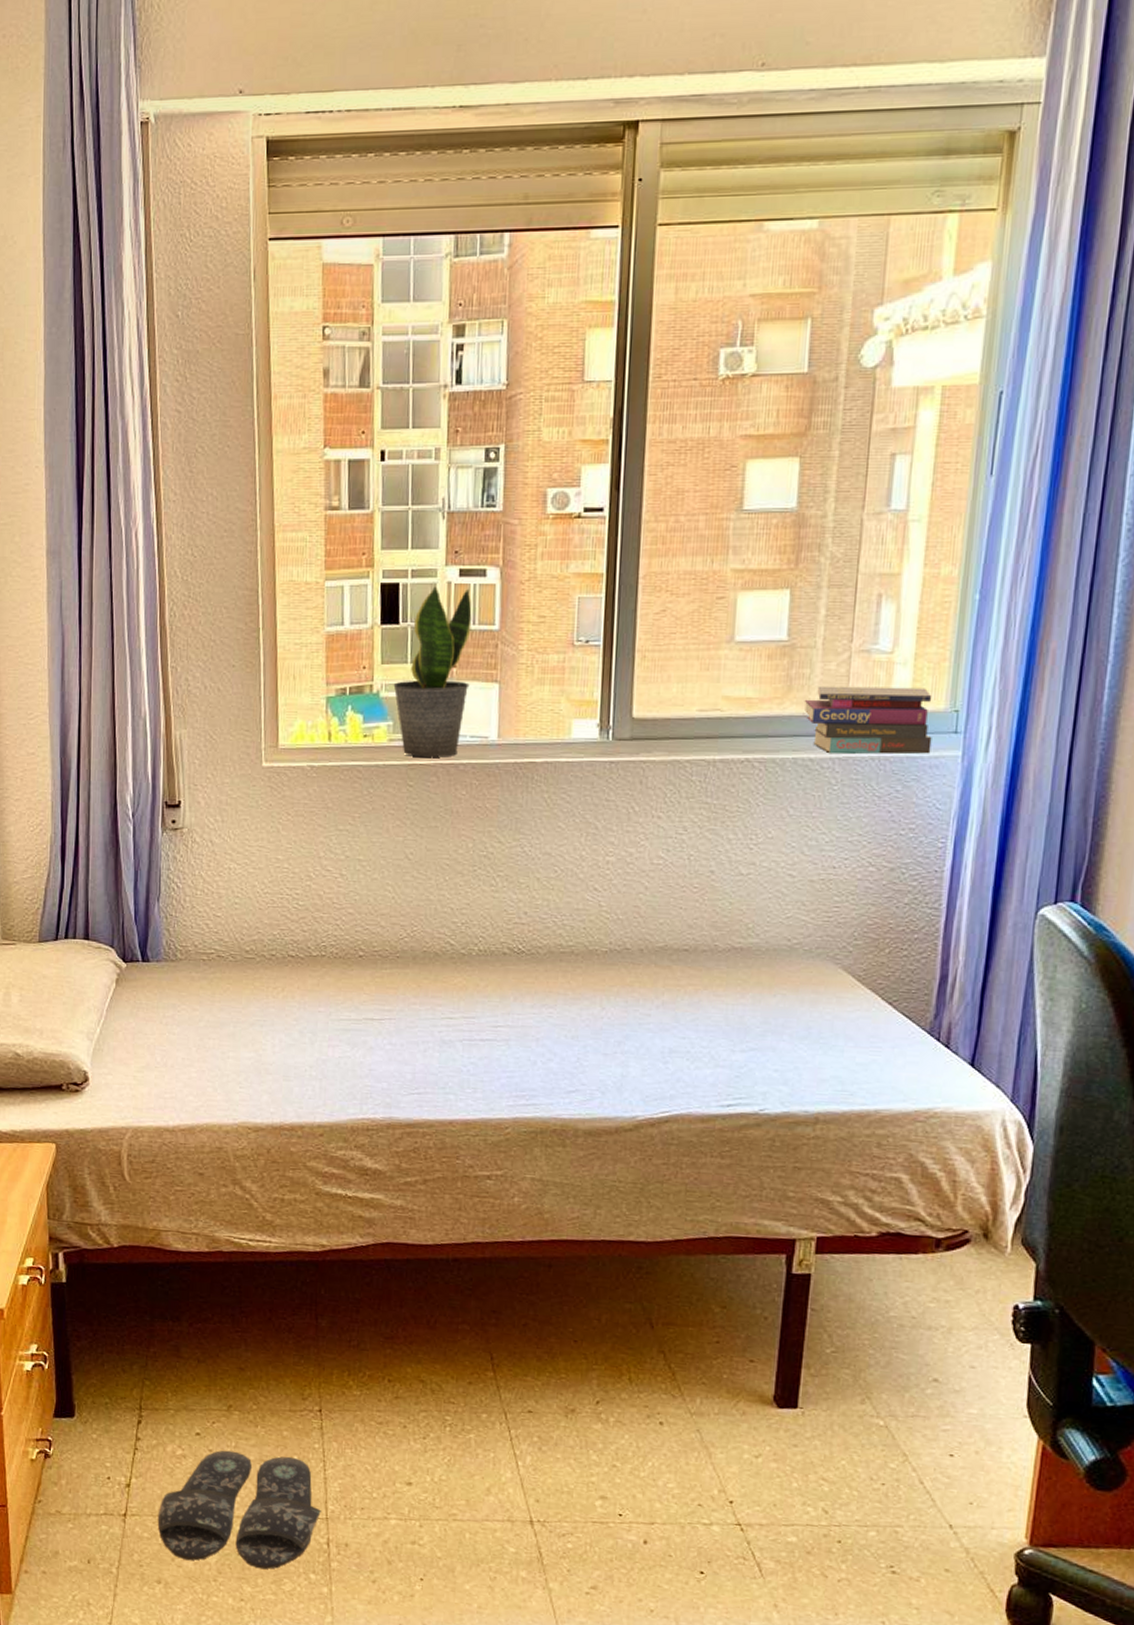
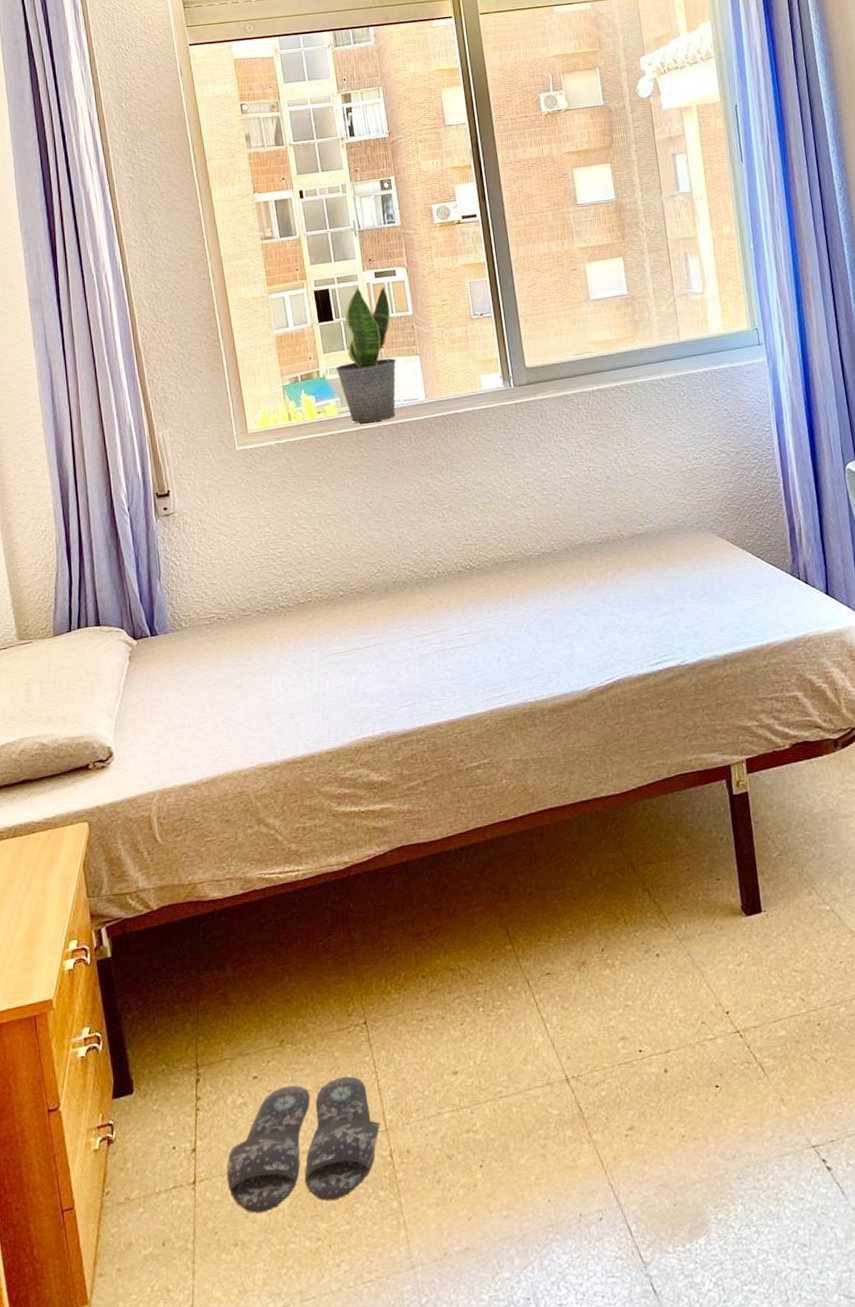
books: present [803,685,932,755] -> none [649,315,746,374]

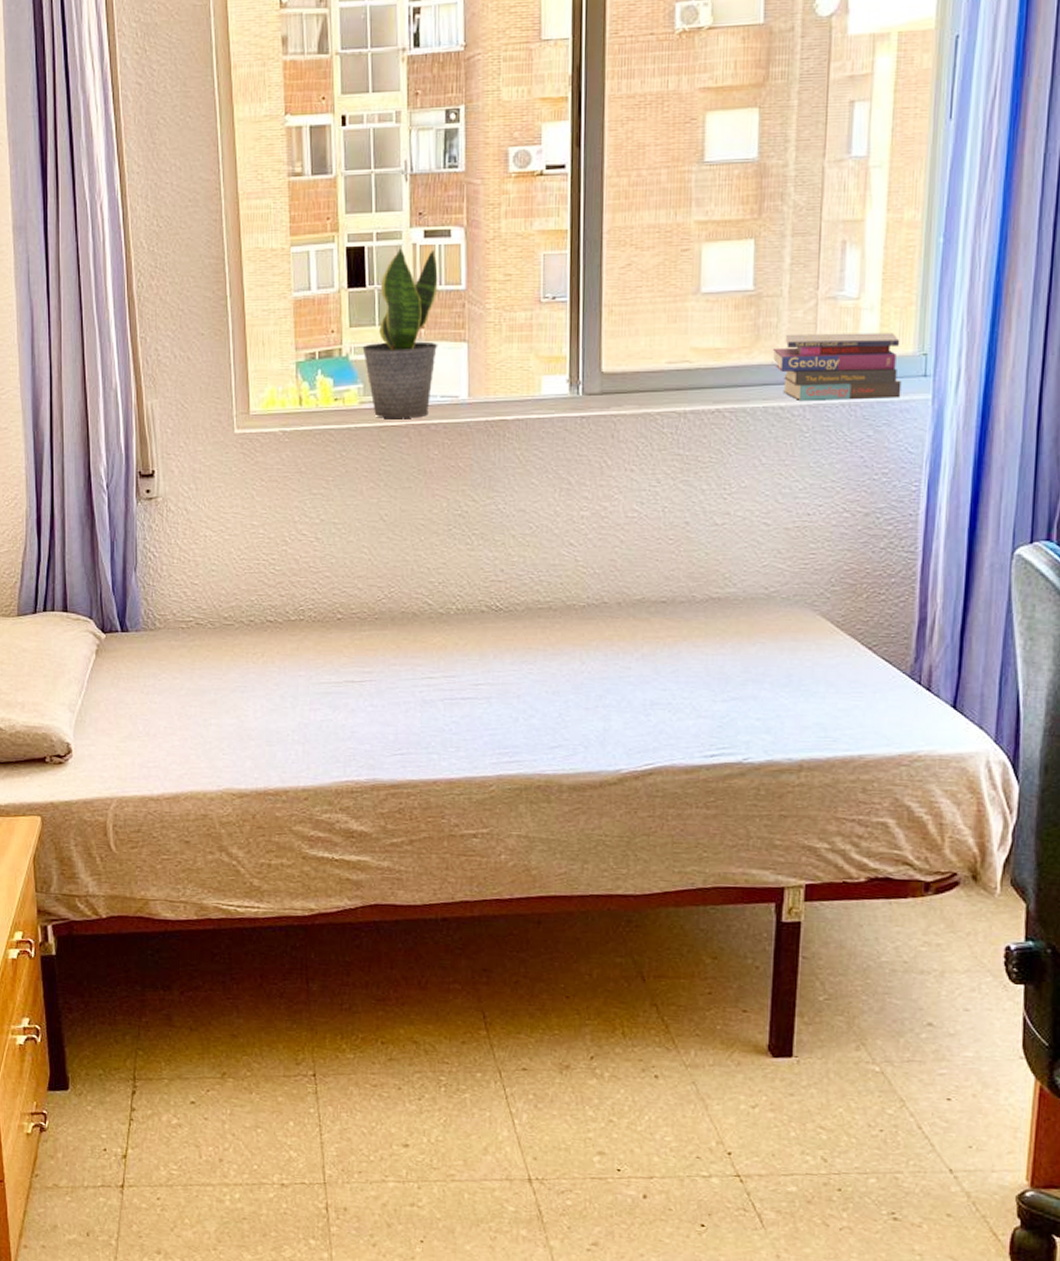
slippers: present [226,1076,380,1213] -> none [155,1118,319,1236]
books: none [649,315,746,374] -> present [772,332,902,402]

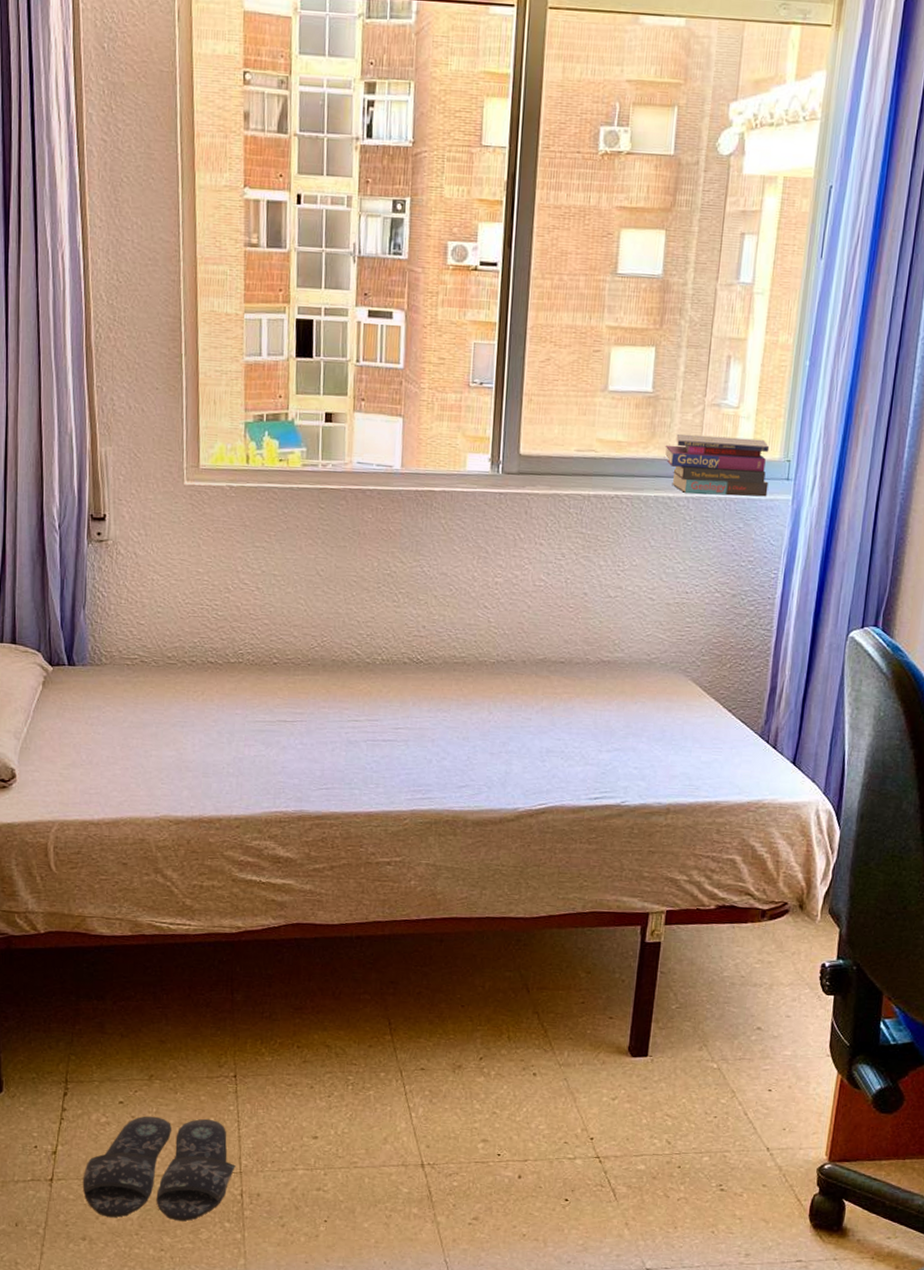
slippers: none [155,1118,319,1236] -> present [82,1116,235,1221]
potted plant: present [362,247,438,418] -> none [307,323,379,483]

